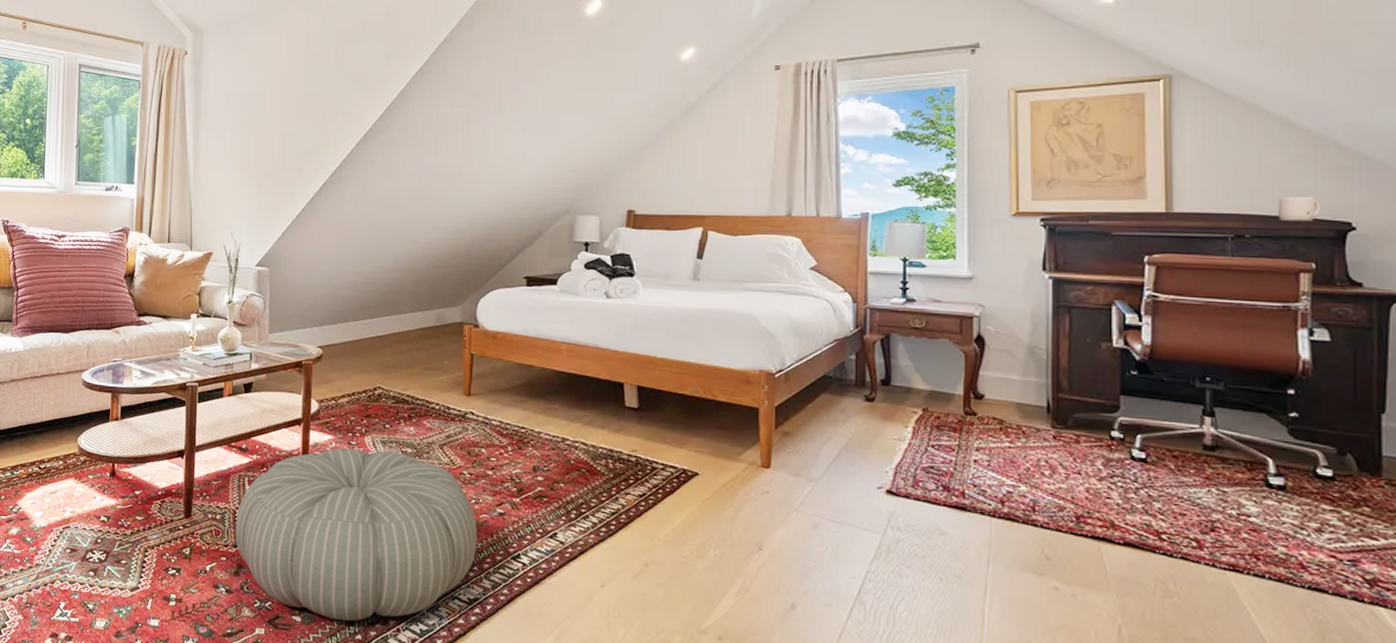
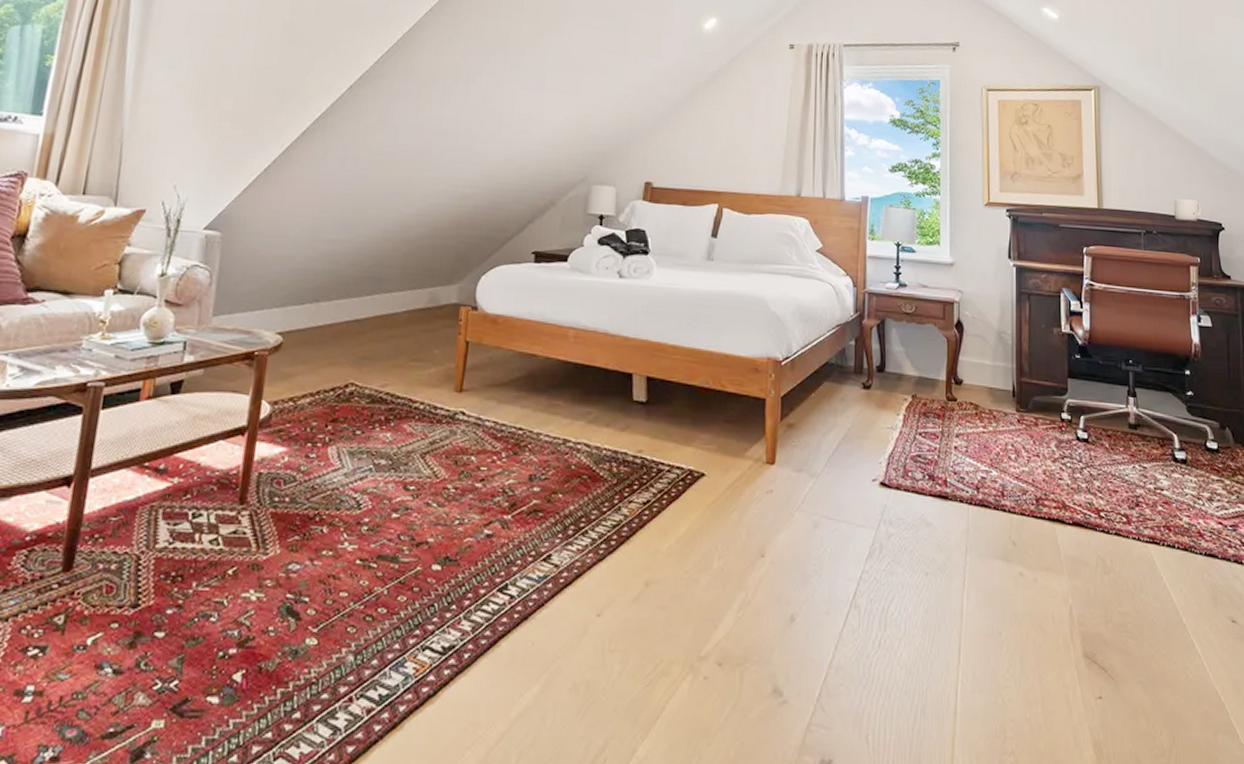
pouf: present [235,448,478,621] -> none [135,463,460,696]

